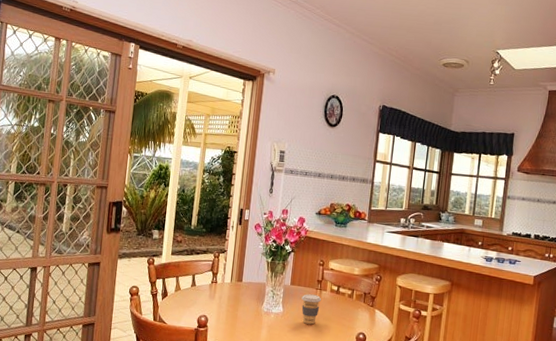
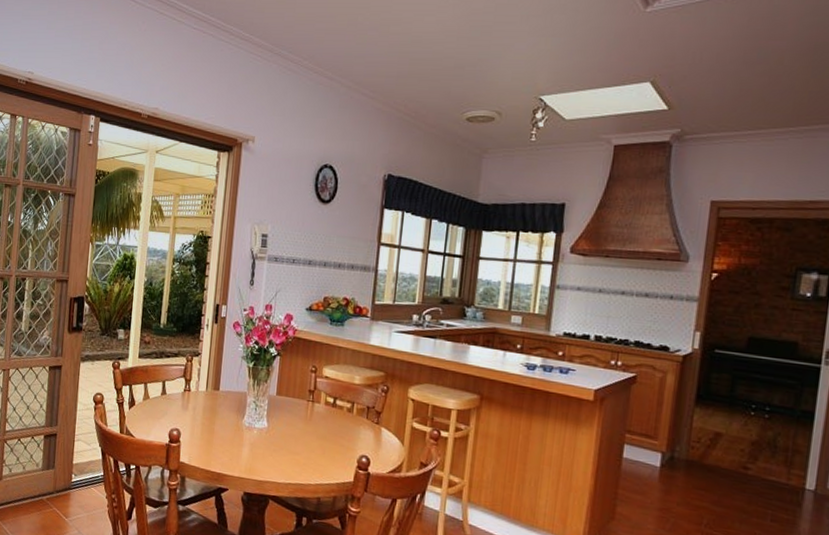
coffee cup: present [301,294,322,325] -> none [290,406,315,444]

